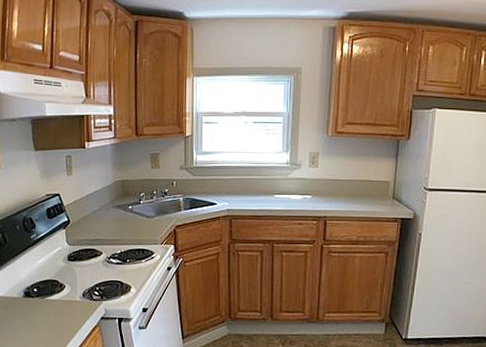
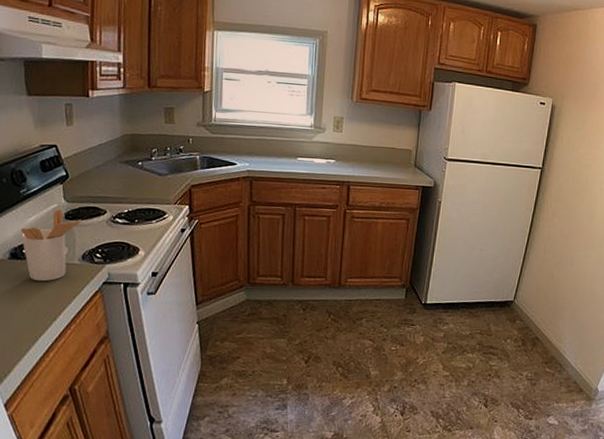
utensil holder: none [32,252,82,317] -> present [20,209,82,282]

